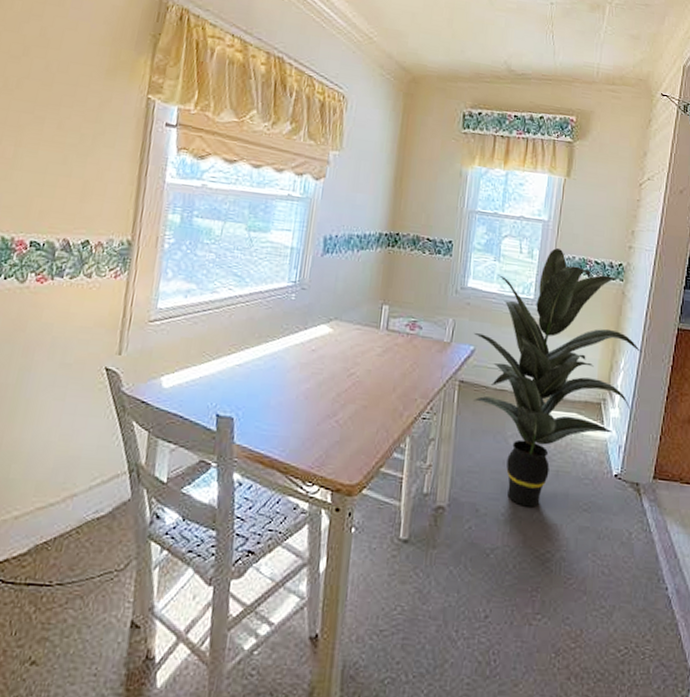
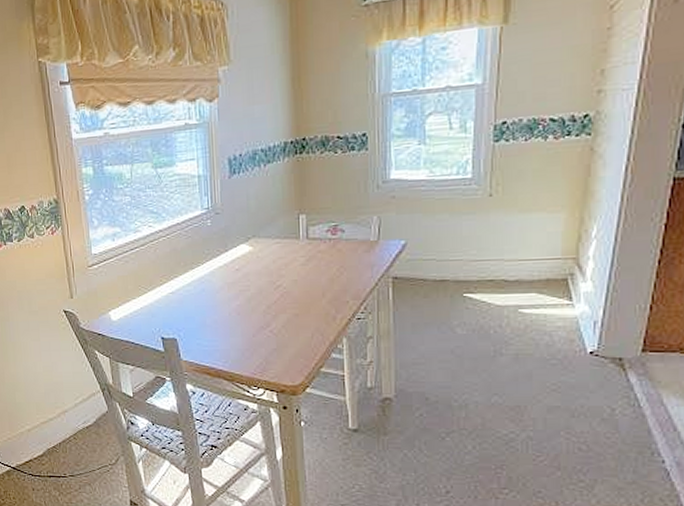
indoor plant: present [473,248,643,507] -> none [402,114,623,392]

